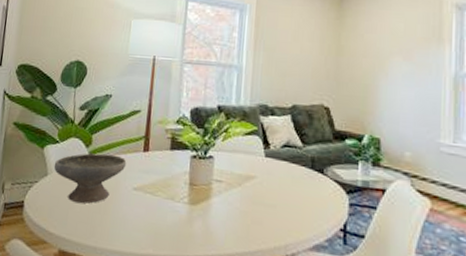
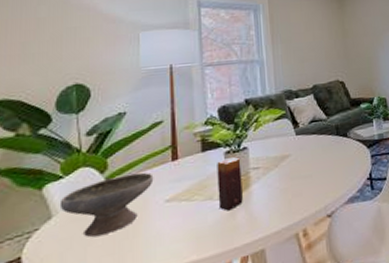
candle: none [178,162,205,217] -> present [217,157,243,211]

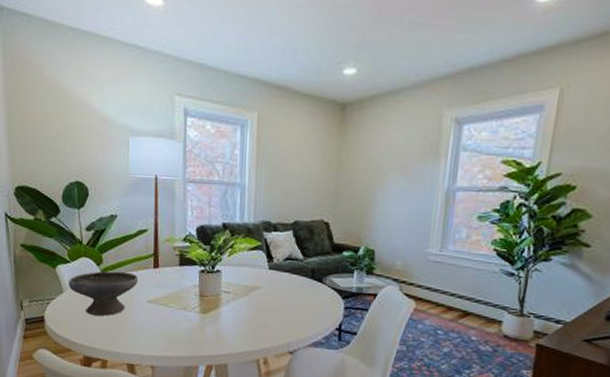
candle: present [217,157,243,211] -> none [191,276,214,324]

